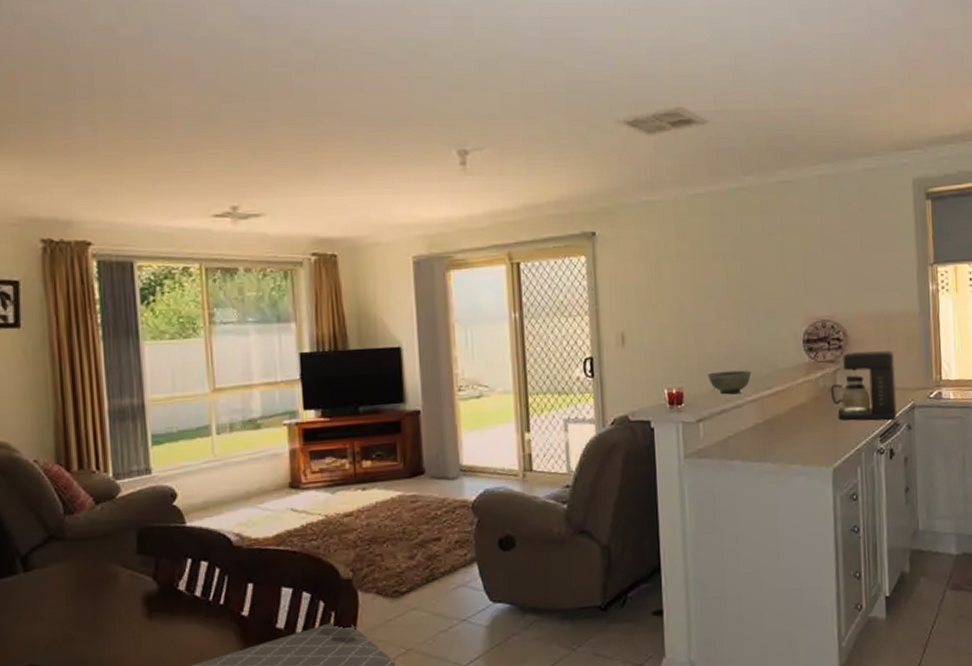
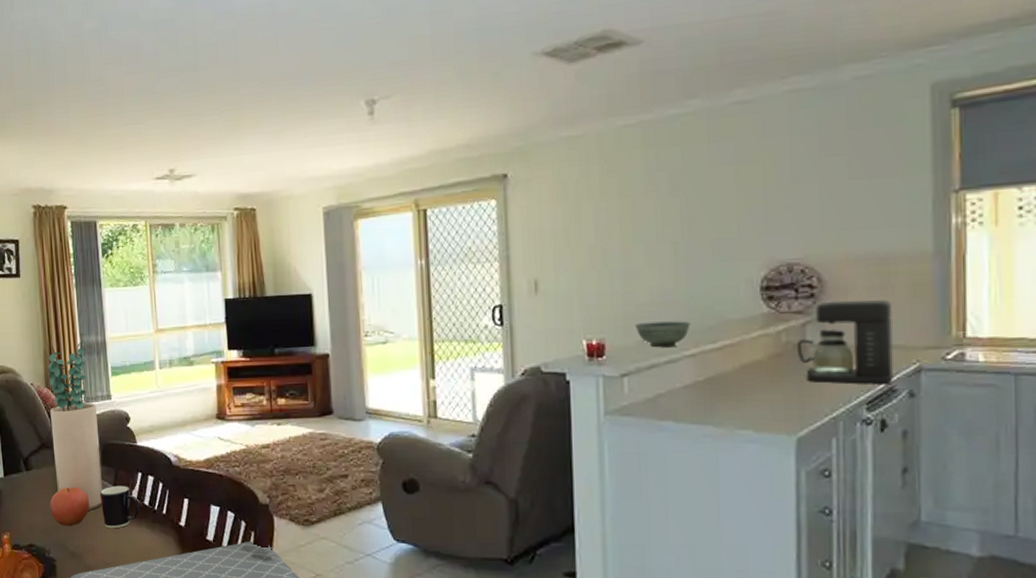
vase: none [60,394,137,612] -> present [48,332,103,510]
fruit: none [60,584,119,636] -> present [50,486,90,527]
mug: none [133,576,188,631] -> present [99,485,139,529]

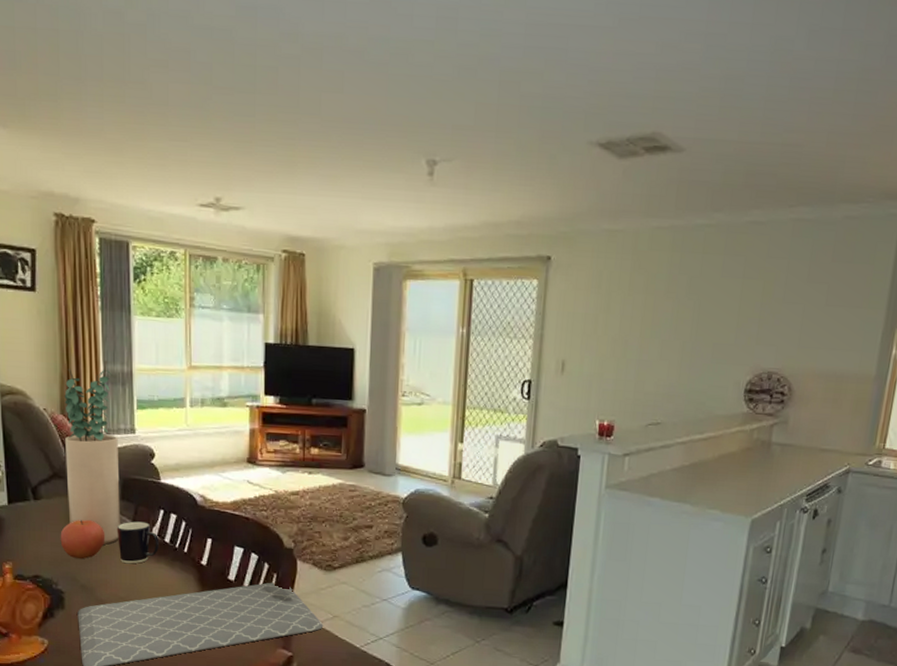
bowl: present [634,321,691,348] -> none [641,410,686,434]
coffee maker: present [796,300,893,384] -> none [763,408,838,481]

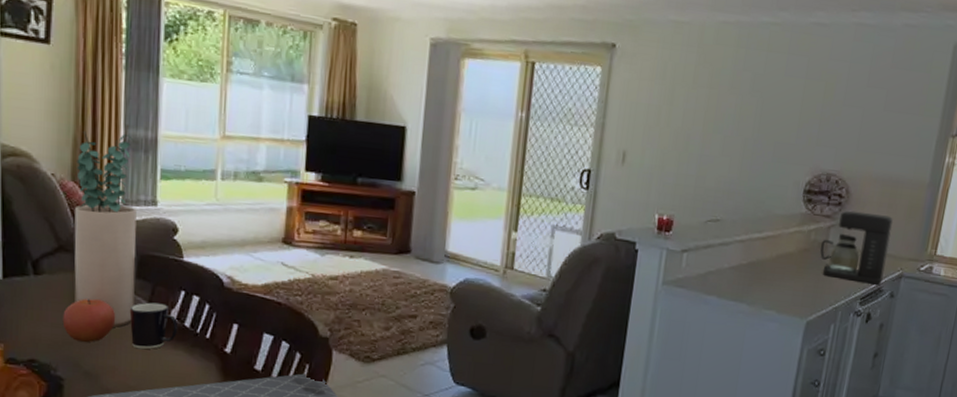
coffee maker: none [763,408,838,481] -> present [820,210,893,285]

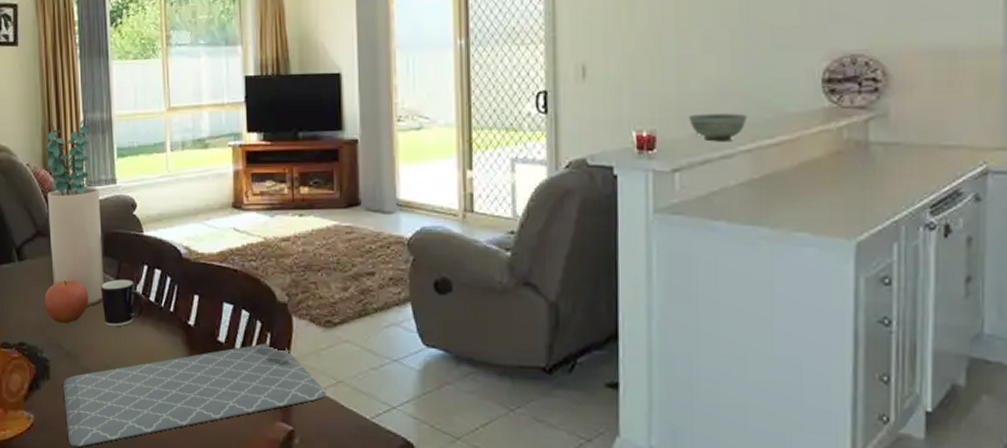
bowl: none [700,205,746,232] -> present [688,113,748,142]
coffee maker: present [820,210,893,285] -> none [858,96,959,186]

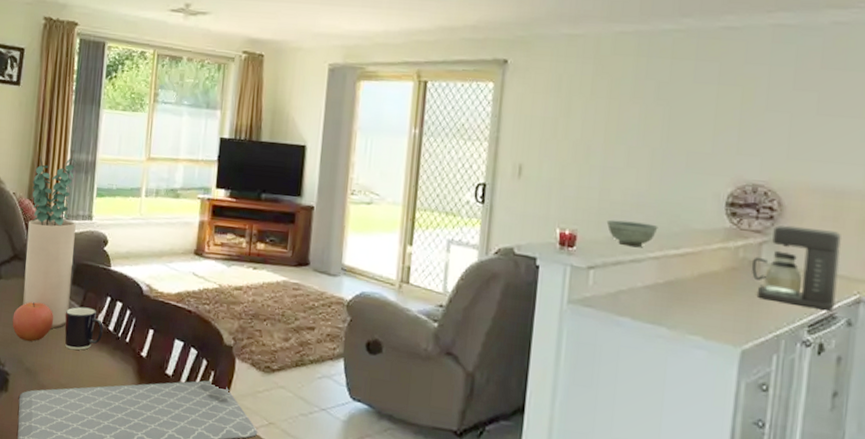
coffee maker: none [858,96,959,186] -> present [751,225,841,311]

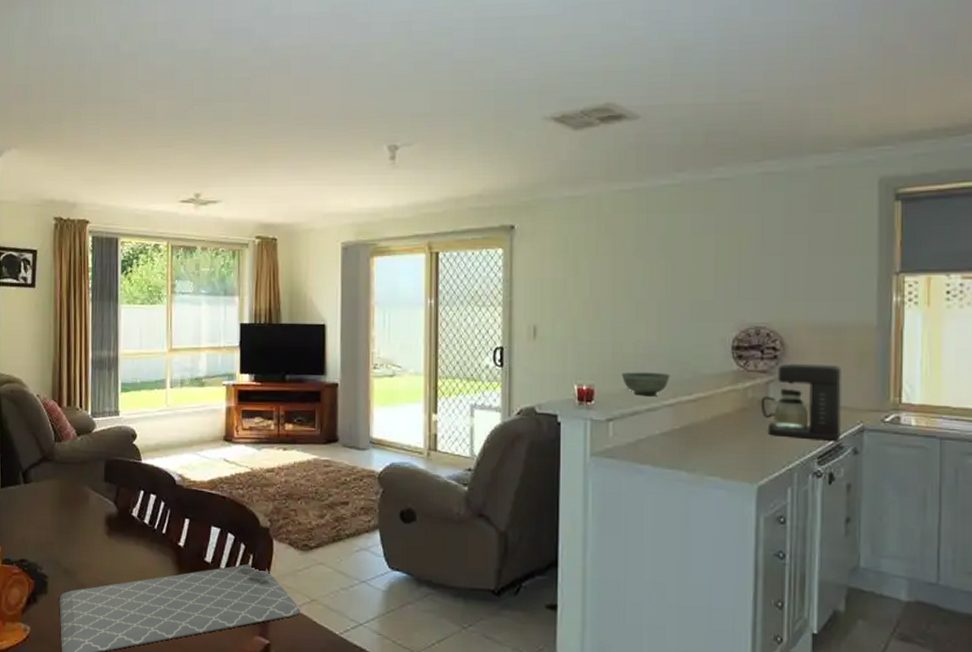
fruit: present [12,302,54,342] -> none [46,502,88,543]
vase: present [23,149,77,329] -> none [54,347,104,527]
mug: present [64,306,103,351] -> none [99,502,138,547]

